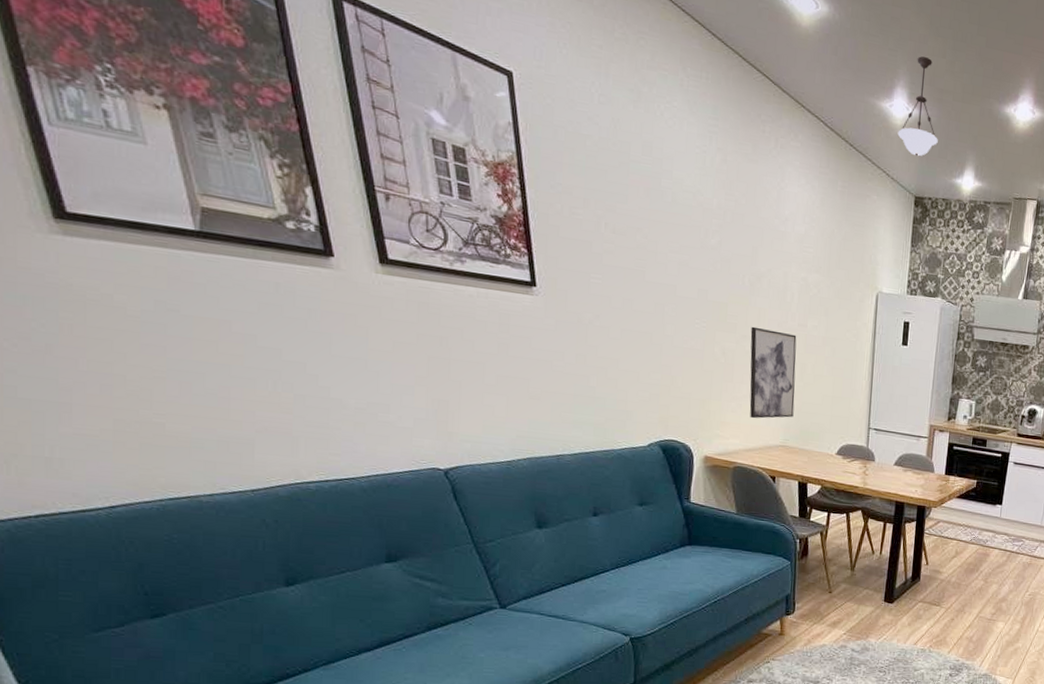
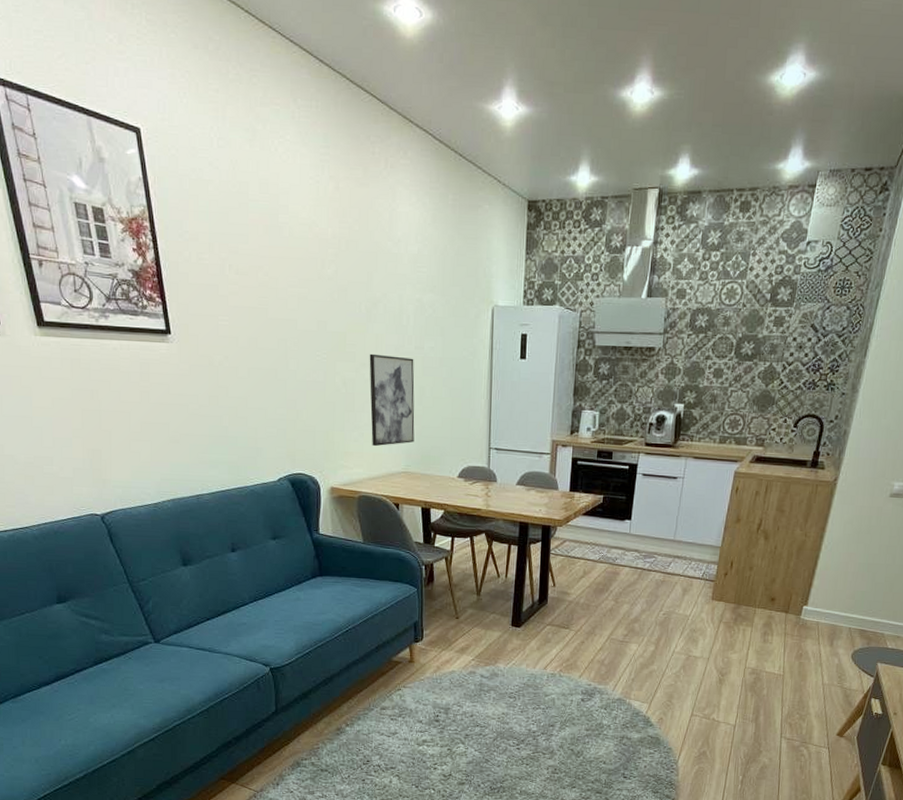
pendant light: present [897,56,938,157] -> none [507,50,550,158]

